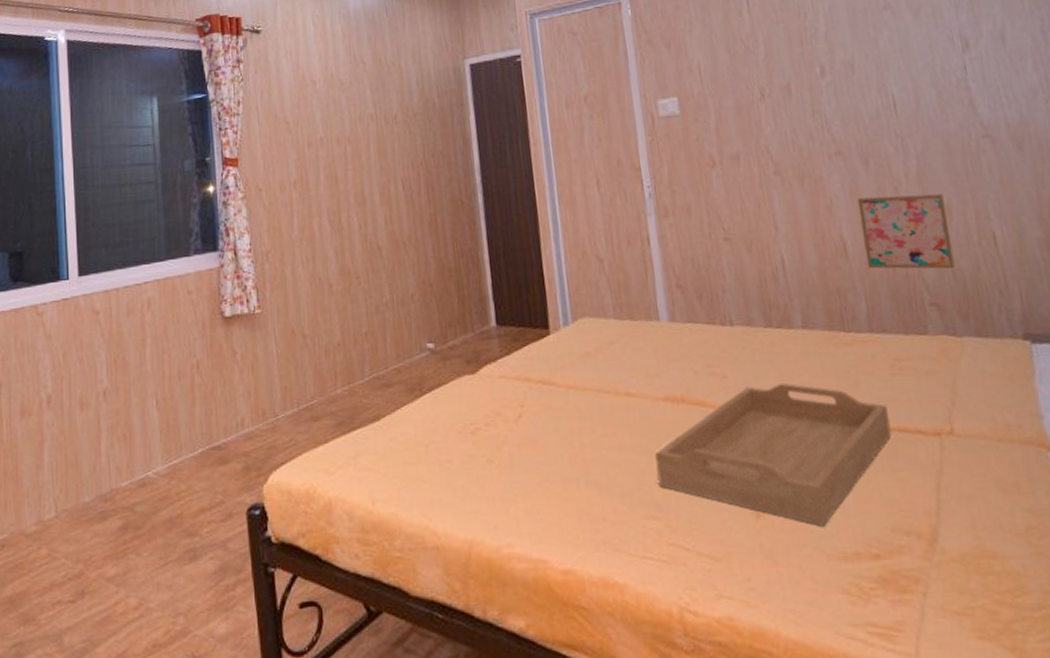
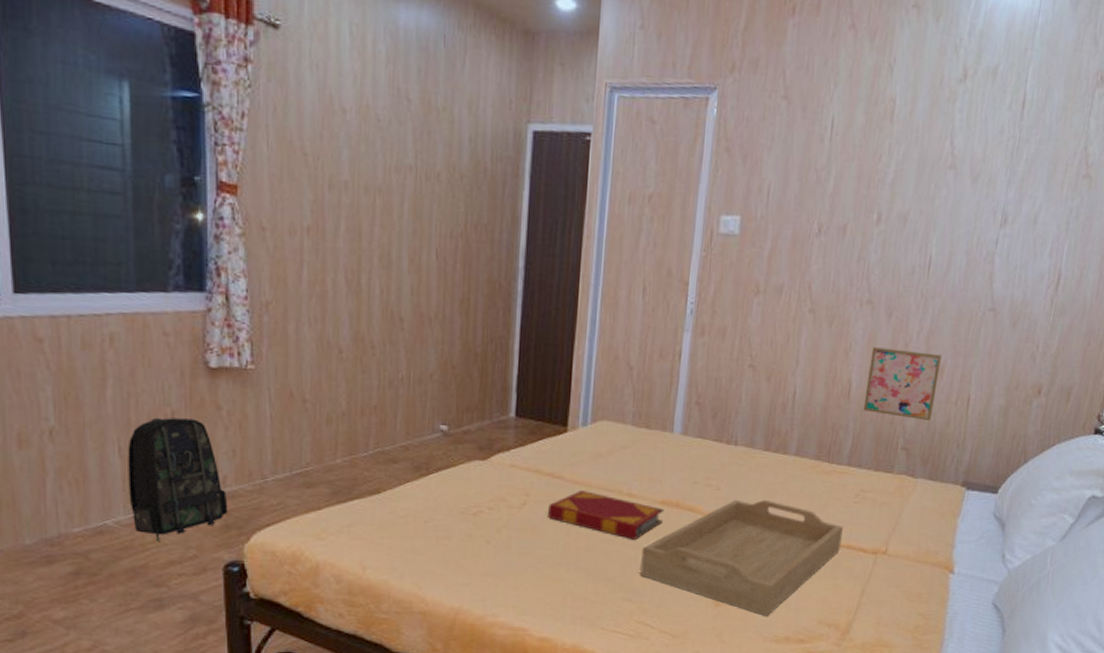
backpack: none [163,366,247,489] -> present [127,417,228,541]
hardback book: none [545,395,671,445] -> present [548,491,665,540]

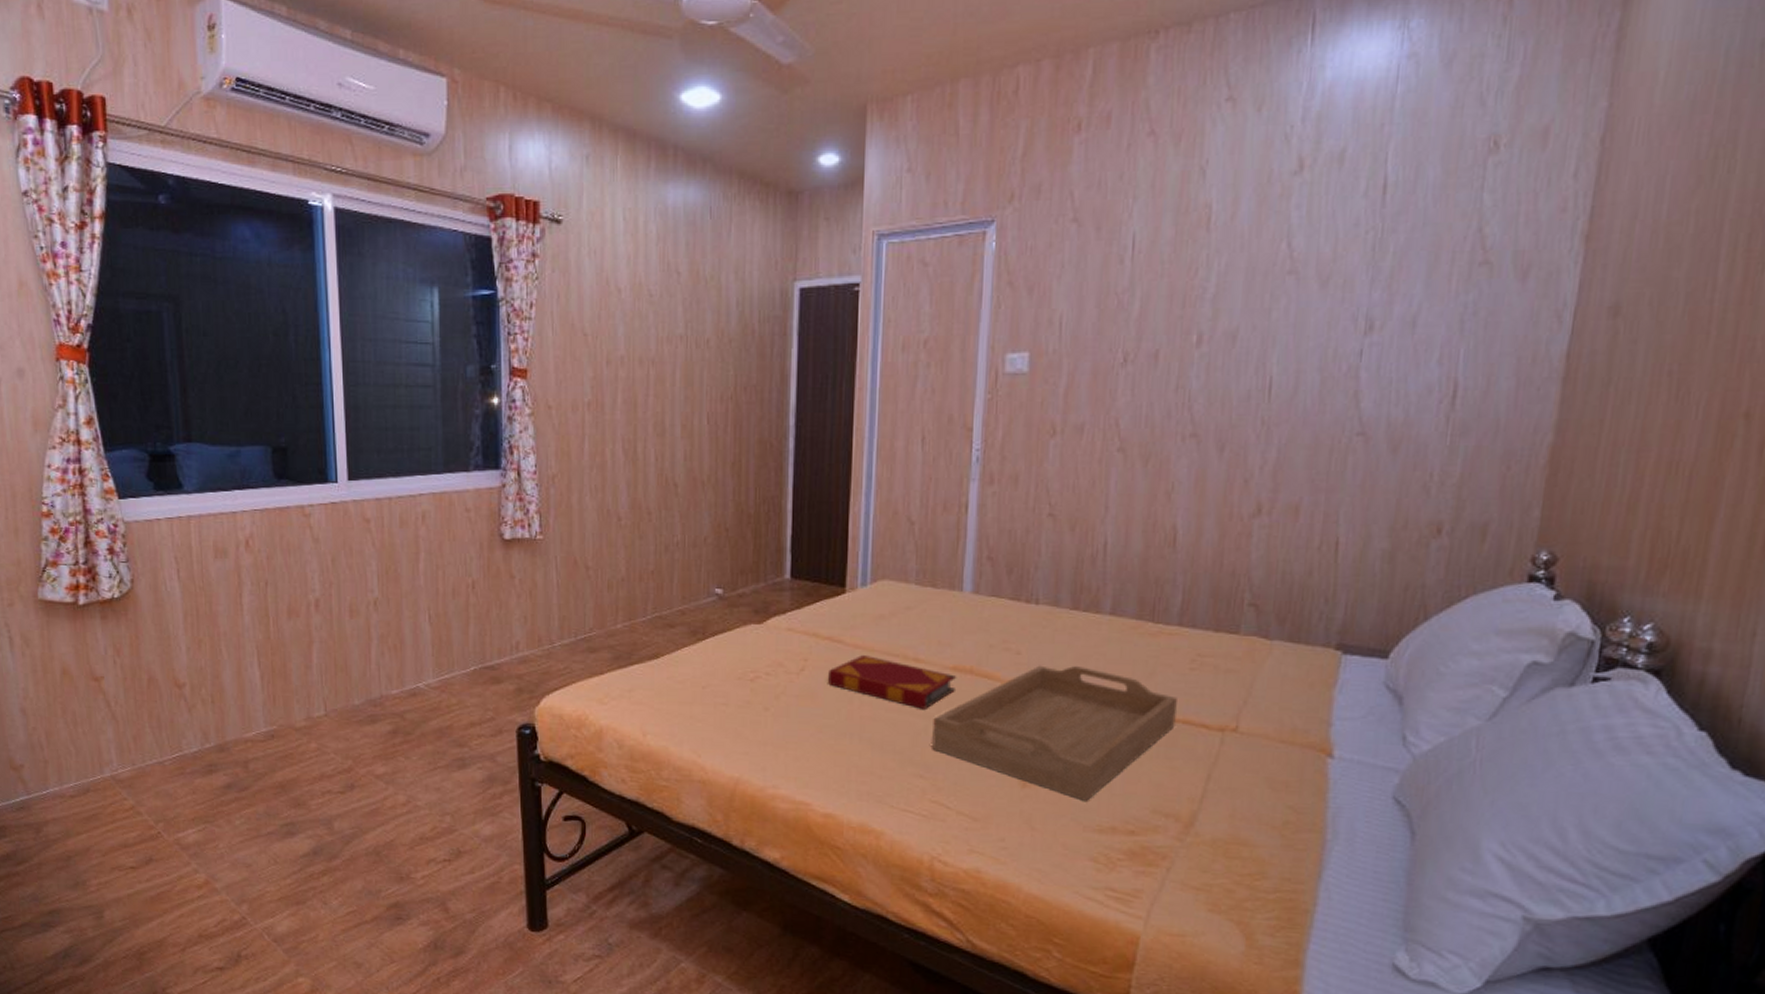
backpack: present [127,417,228,541] -> none [436,587,521,703]
wall art: present [863,347,942,421] -> none [1194,487,1295,572]

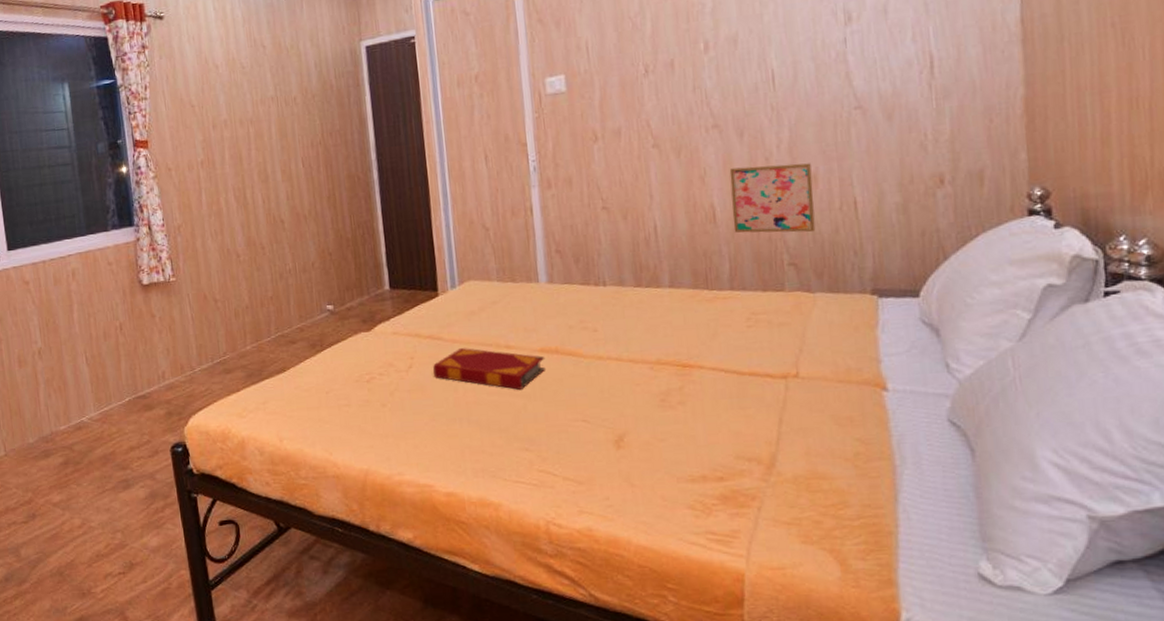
serving tray: present [932,665,1177,801] -> none [530,335,743,455]
wall art: none [1194,487,1295,572] -> present [729,163,816,233]

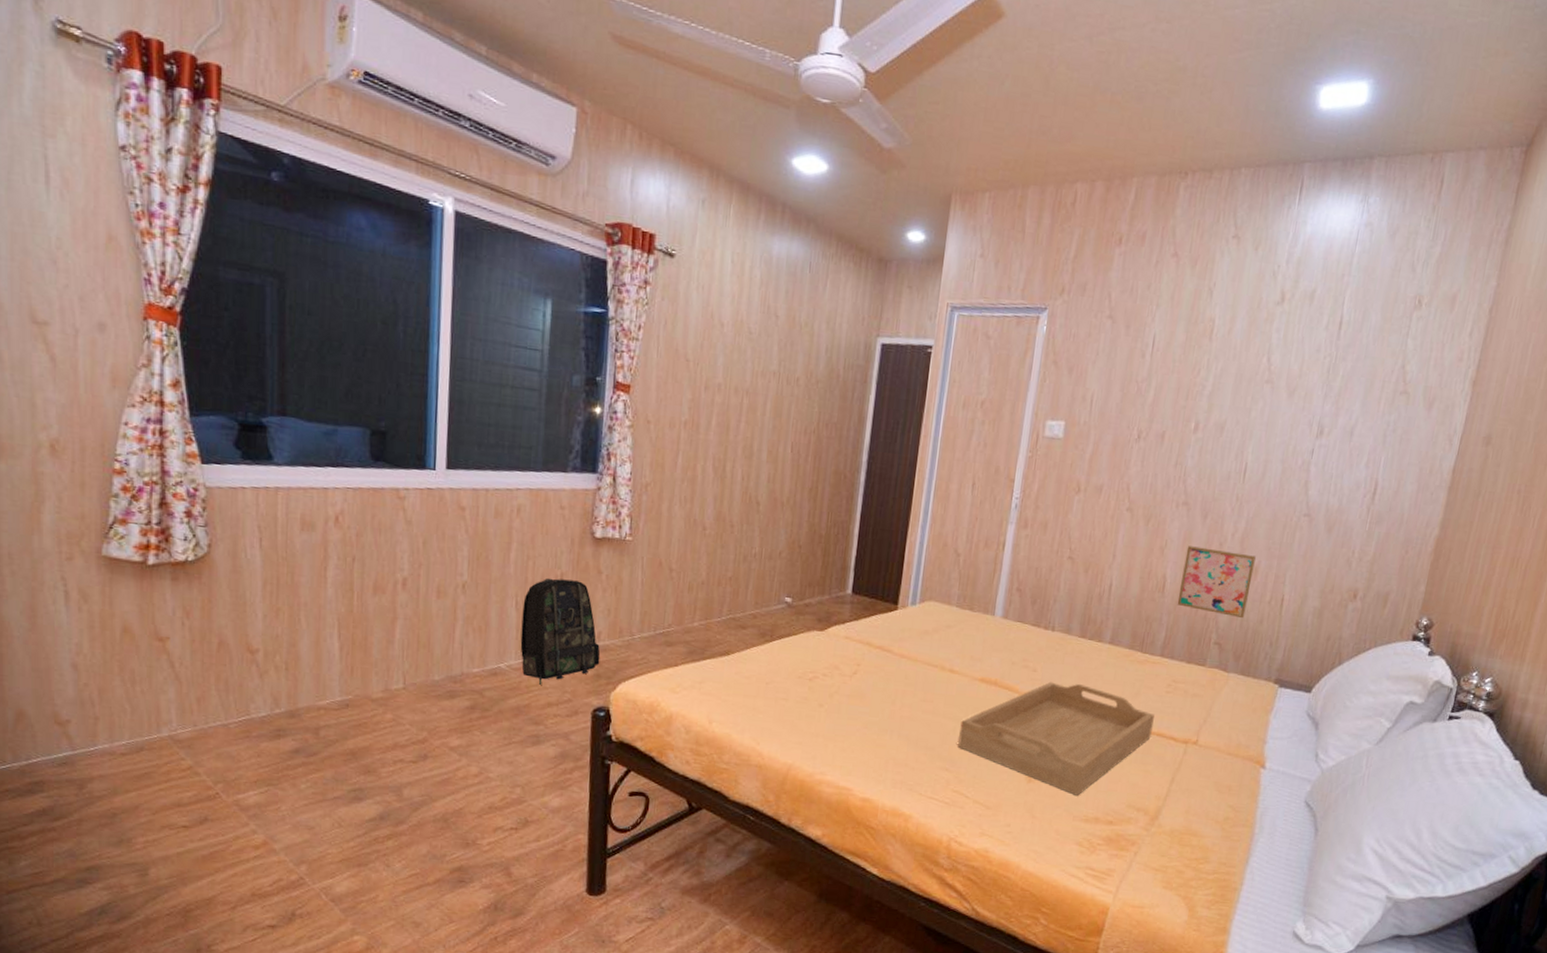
backpack: none [92,327,169,431] -> present [520,577,601,685]
hardback book: present [433,348,545,390] -> none [876,664,984,713]
serving tray: none [530,335,743,455] -> present [958,681,1155,796]

